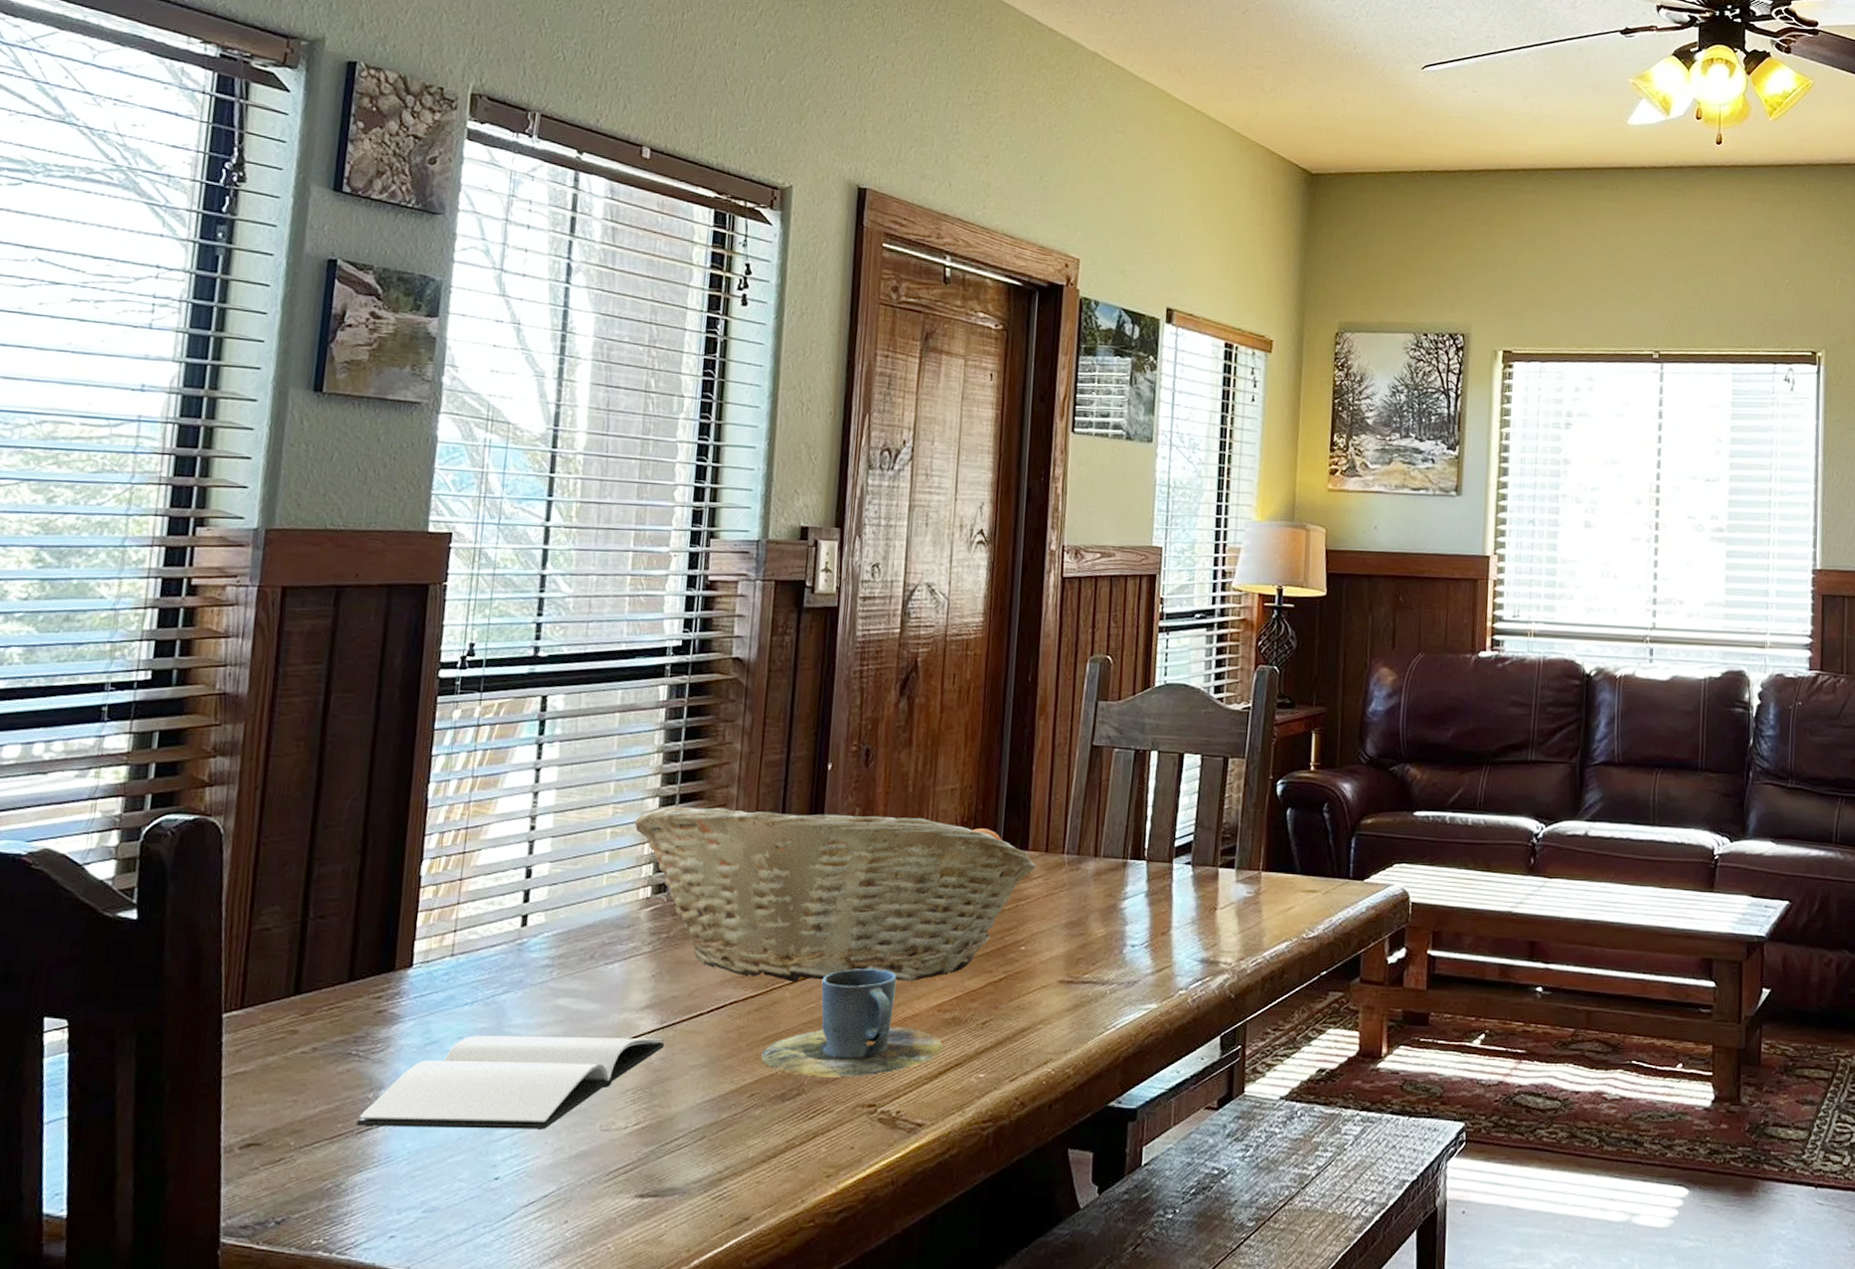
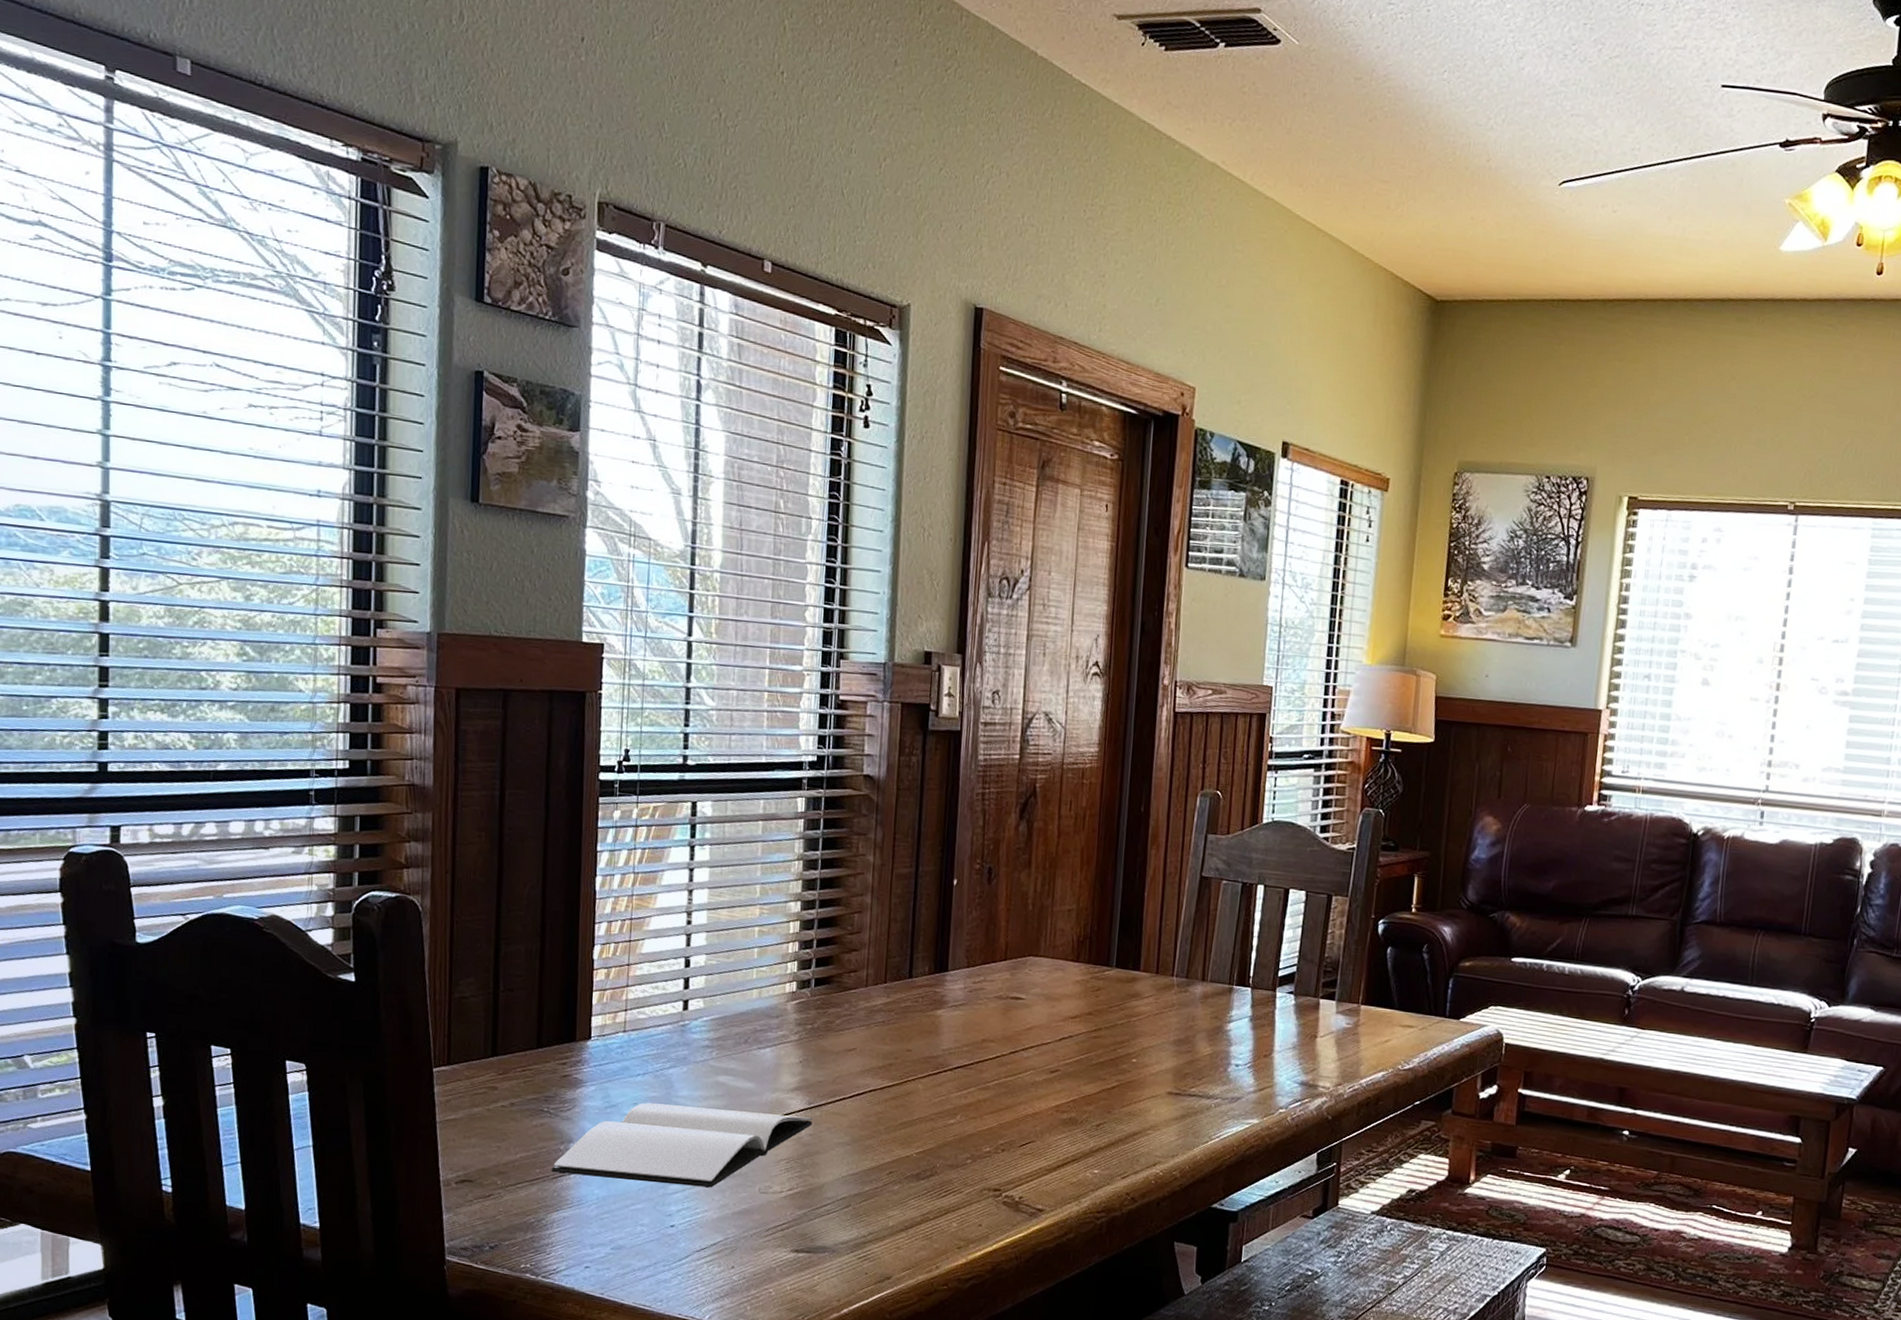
fruit basket: present [634,806,1036,983] -> none [779,910,1147,1083]
cup: present [761,968,943,1078] -> none [898,1068,1061,1164]

